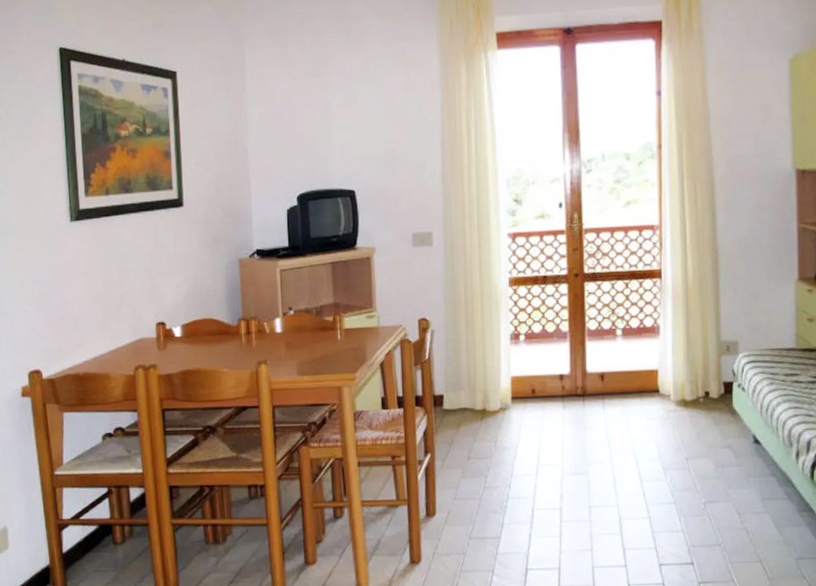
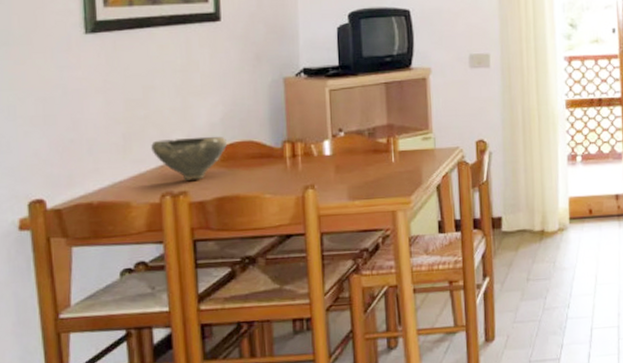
bowl: none [126,314,190,355] -> present [151,136,227,181]

